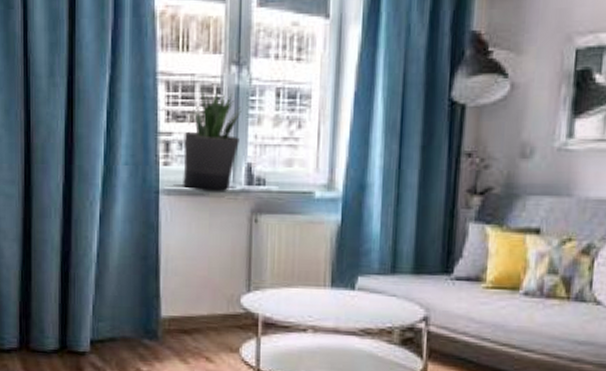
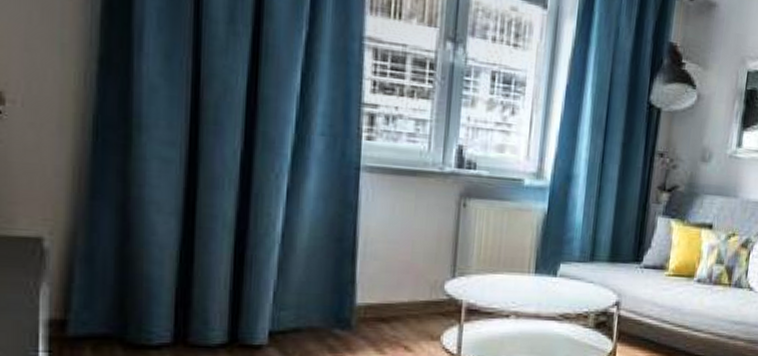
planter: present [183,83,242,194] -> none [388,56,456,175]

